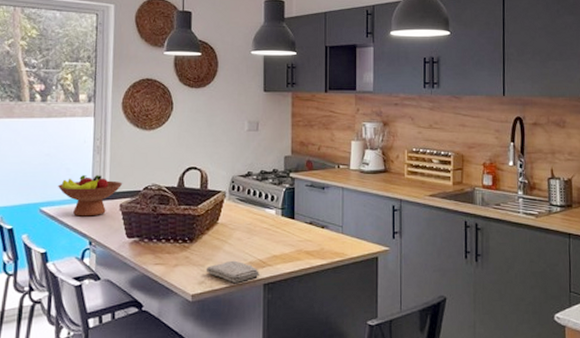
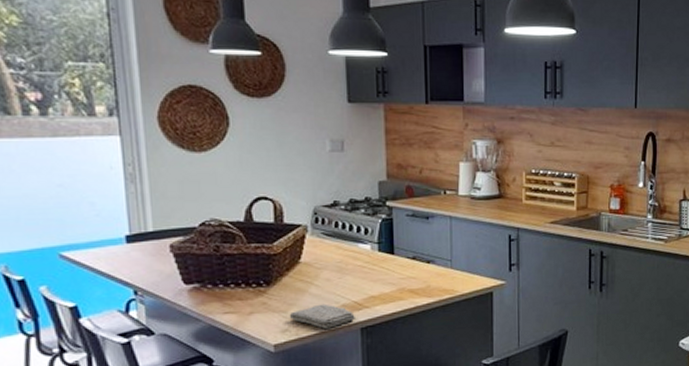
fruit bowl: present [58,175,123,217] -> none [81,210,171,262]

